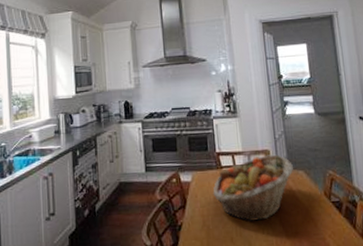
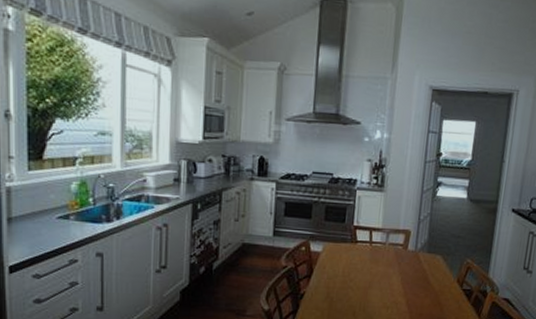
fruit basket: present [213,154,294,223] -> none [342,235,433,300]

